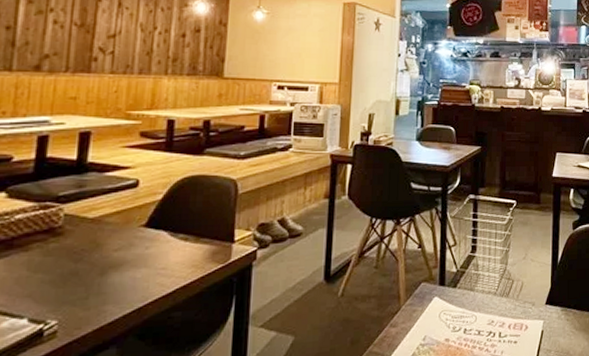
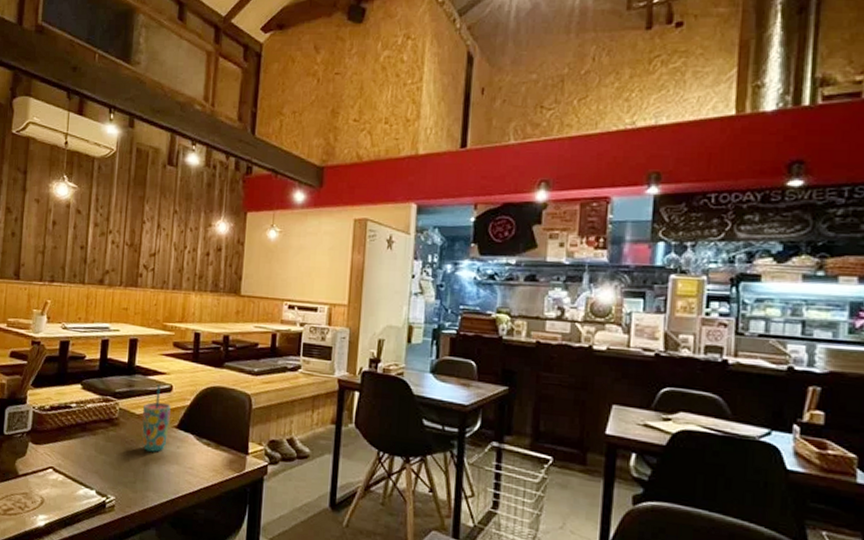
cup: none [97,180,137,259] -> present [142,384,171,452]

